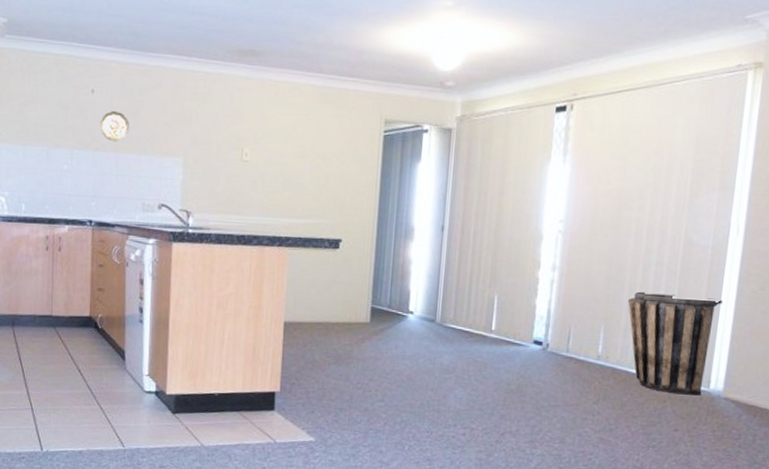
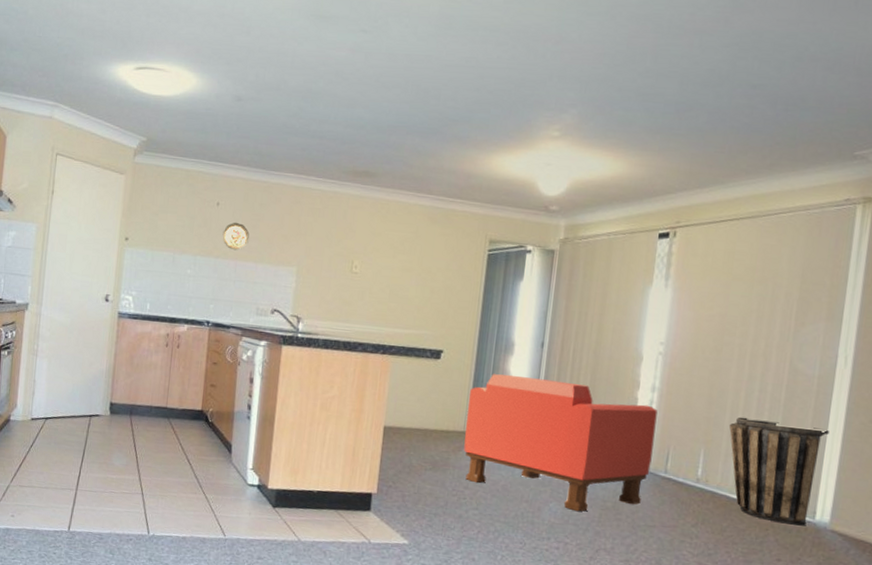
armchair: none [367,261,558,397] -> present [464,374,658,512]

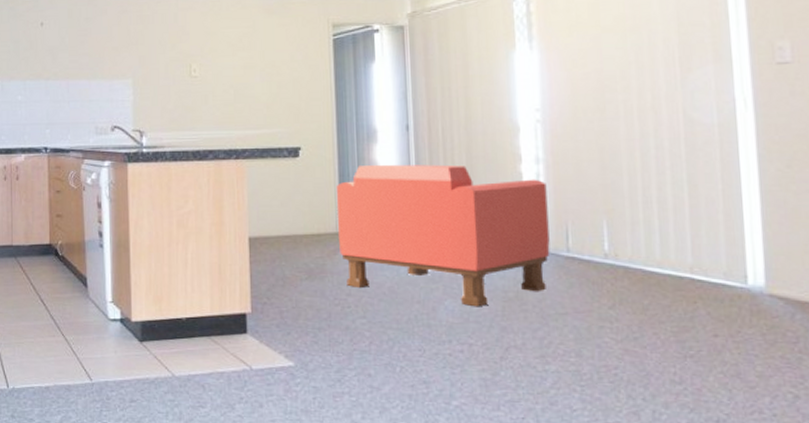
decorative plate: present [222,222,250,251] -> none [50,40,78,70]
basket: present [729,417,829,526] -> none [630,179,743,293]

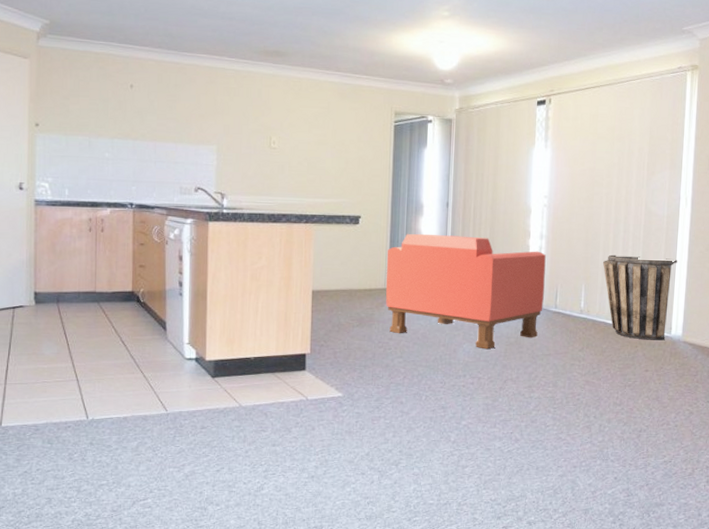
basket: none [630,179,743,293] -> present [603,254,677,340]

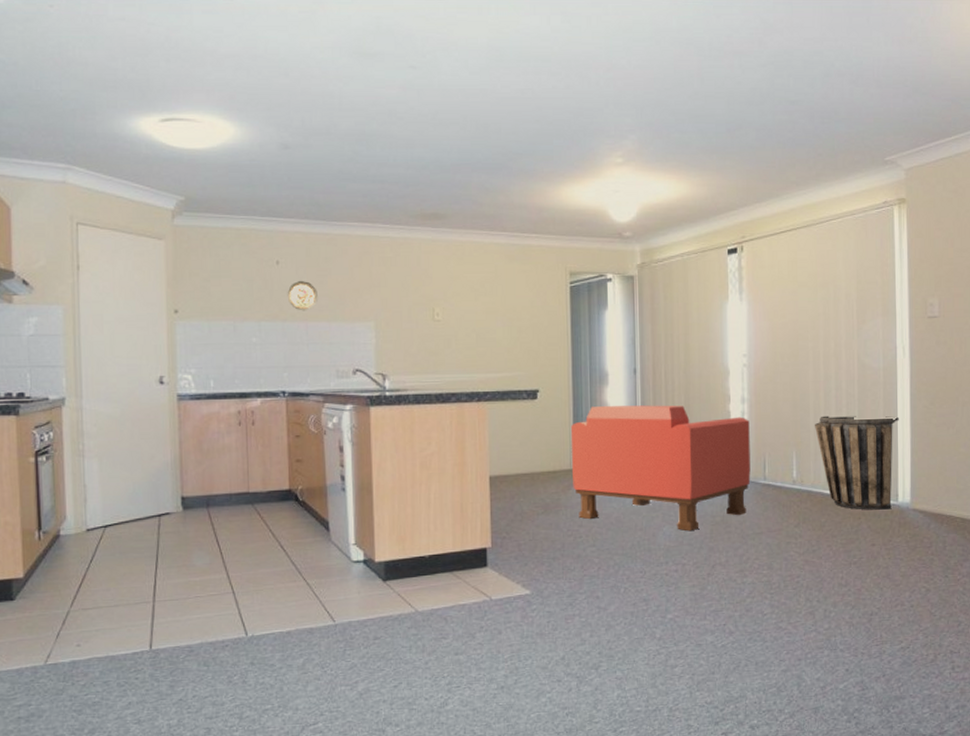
decorative plate: none [139,103,167,132] -> present [287,280,318,311]

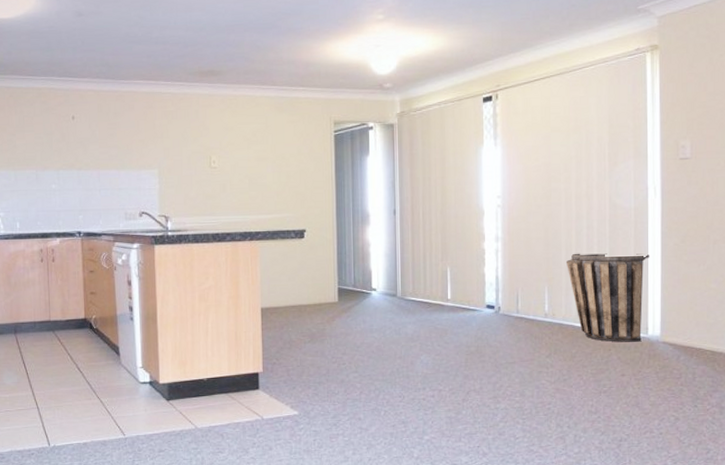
decorative plate: present [287,280,318,311] -> none [81,133,108,161]
armchair: present [570,405,751,531] -> none [335,243,504,360]

